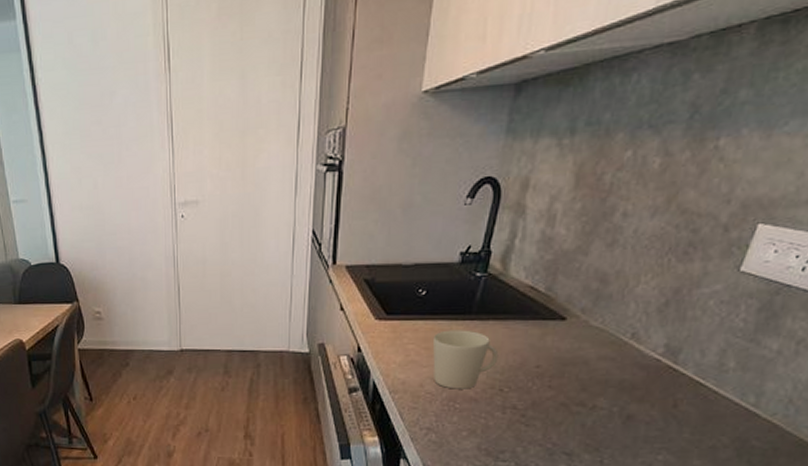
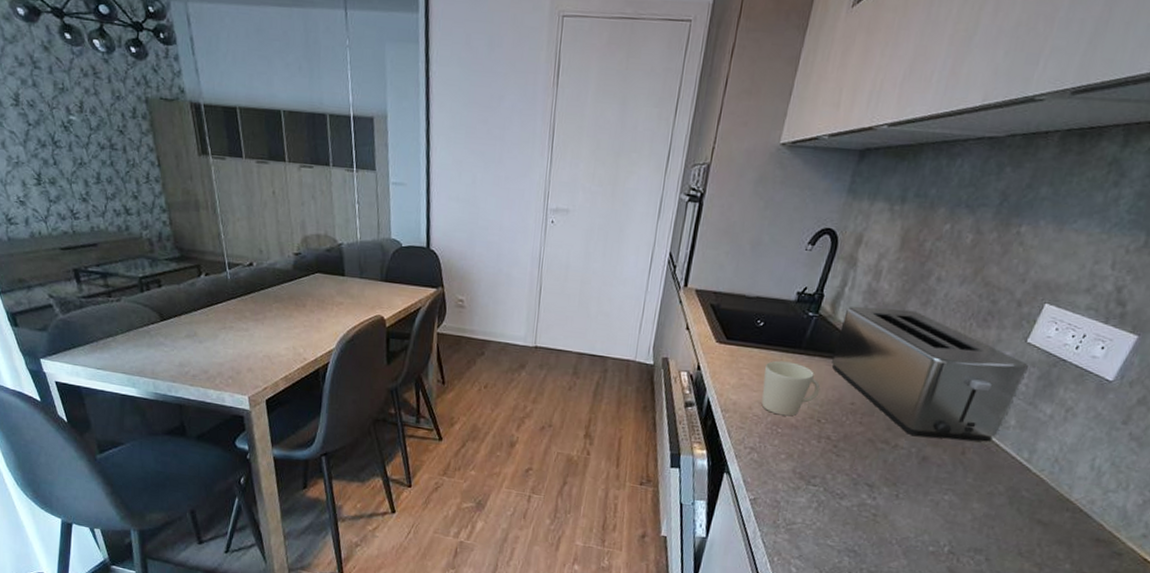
toaster: none [509,254,744,394] -> present [832,306,1028,442]

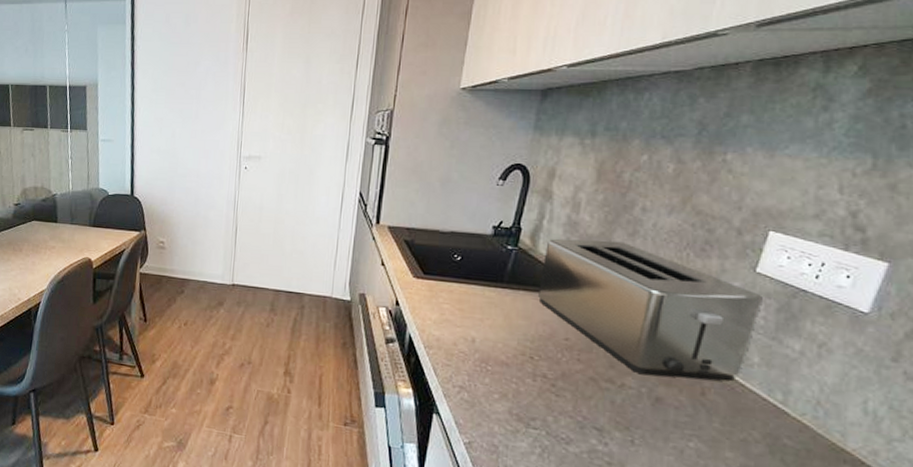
cup: present [761,360,821,417] -> none [466,295,529,353]

